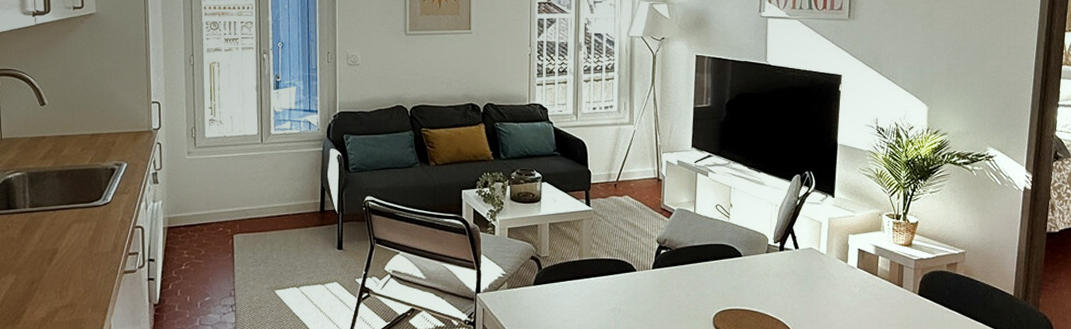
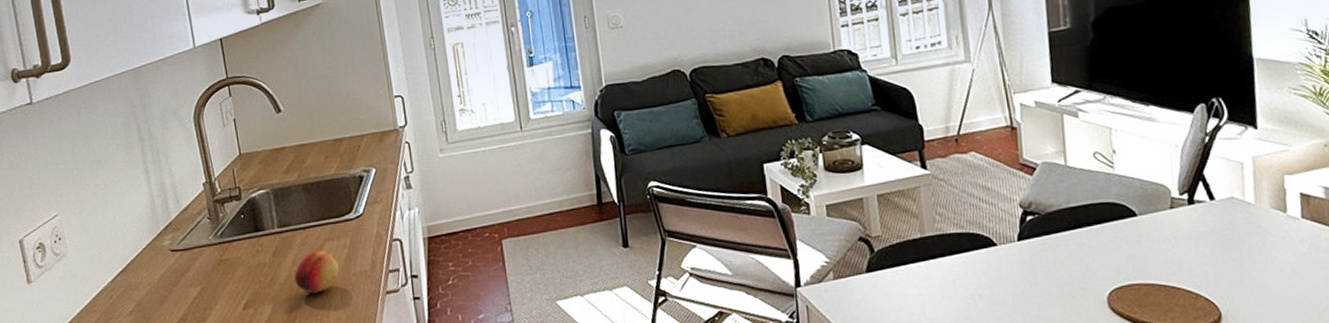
fruit: none [40,231,82,268] -> present [294,250,339,294]

